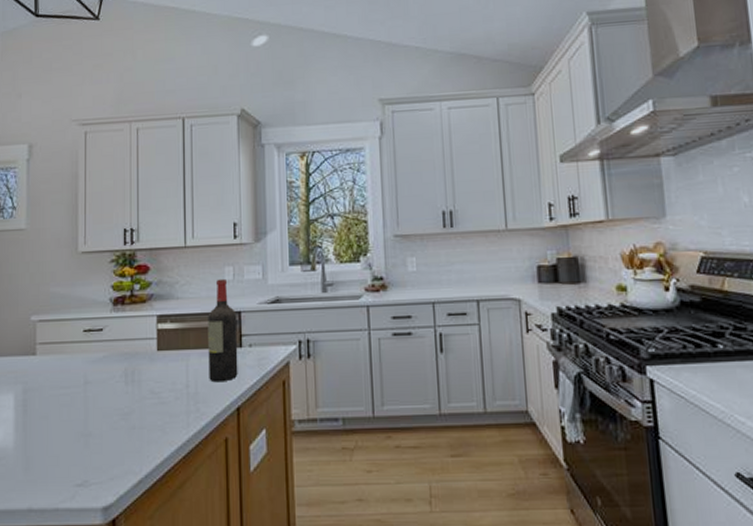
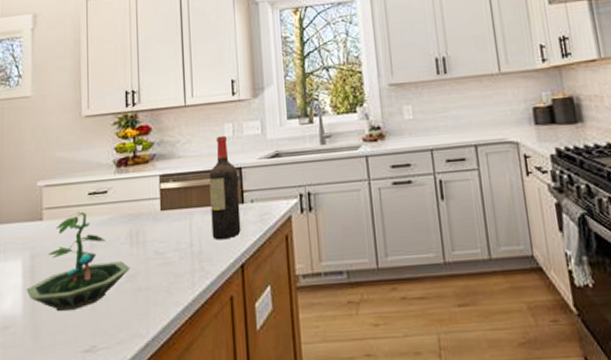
terrarium: none [18,348,125,445] -> present [26,211,130,311]

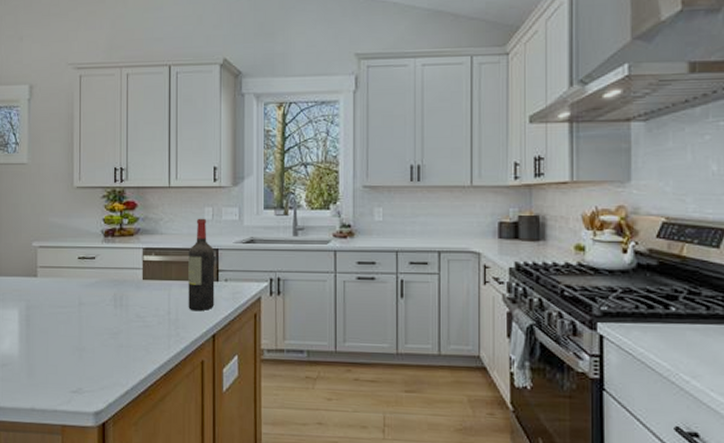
terrarium: present [26,211,130,311] -> none [22,273,114,357]

